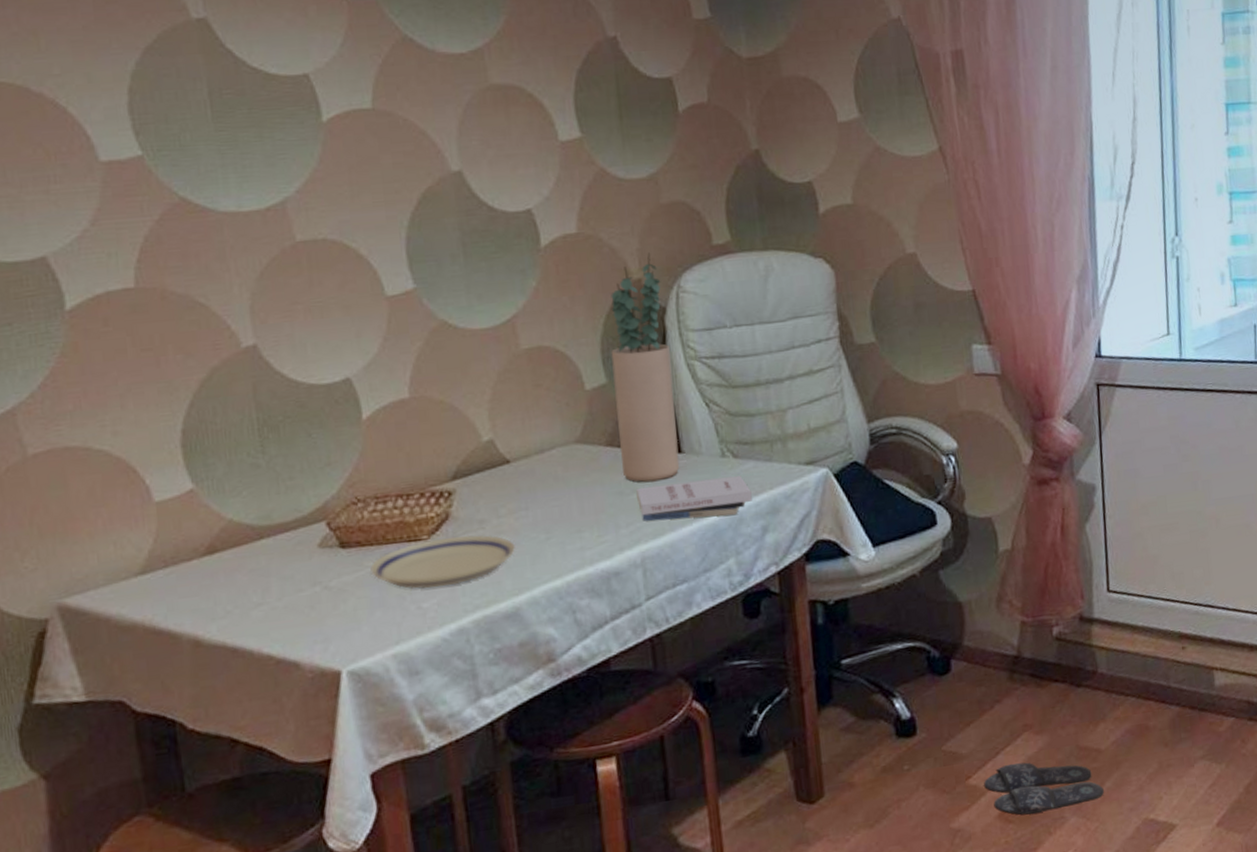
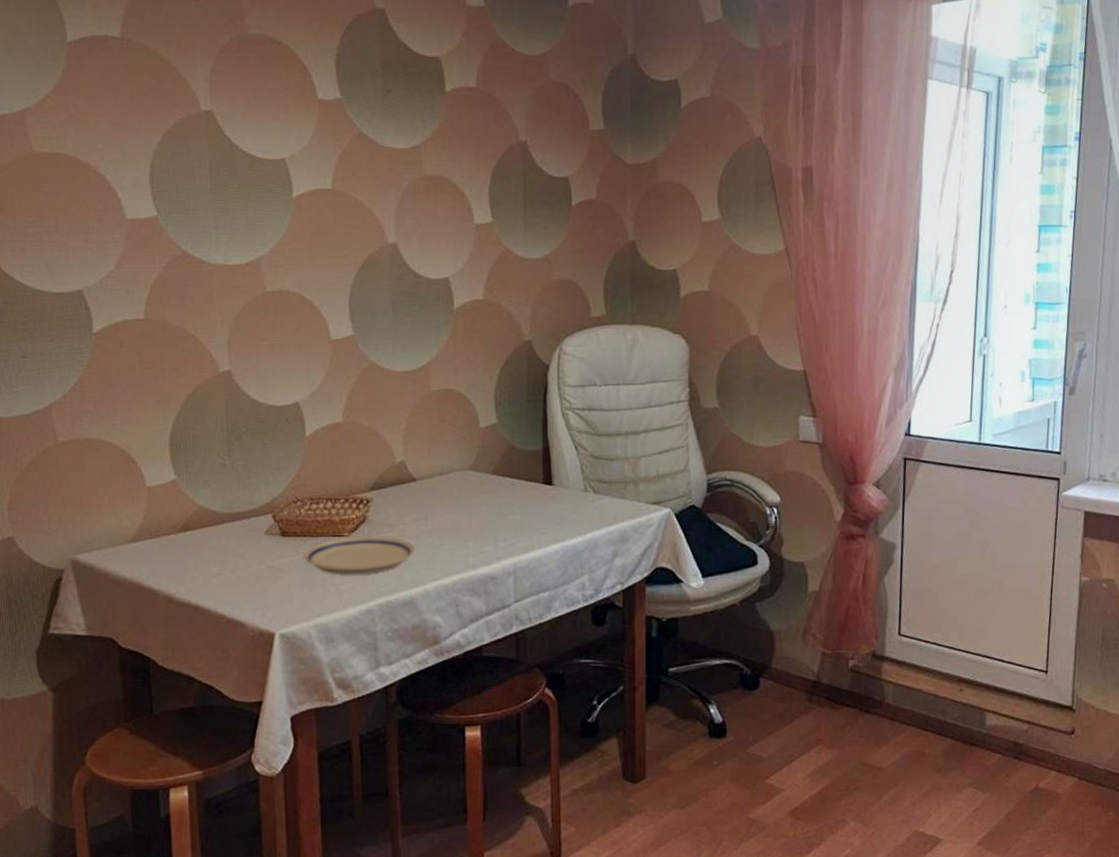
vase: present [611,252,680,482] -> none [502,319,550,506]
books: present [636,475,752,521] -> none [514,508,606,541]
slippers: present [984,762,1104,815] -> none [779,770,881,815]

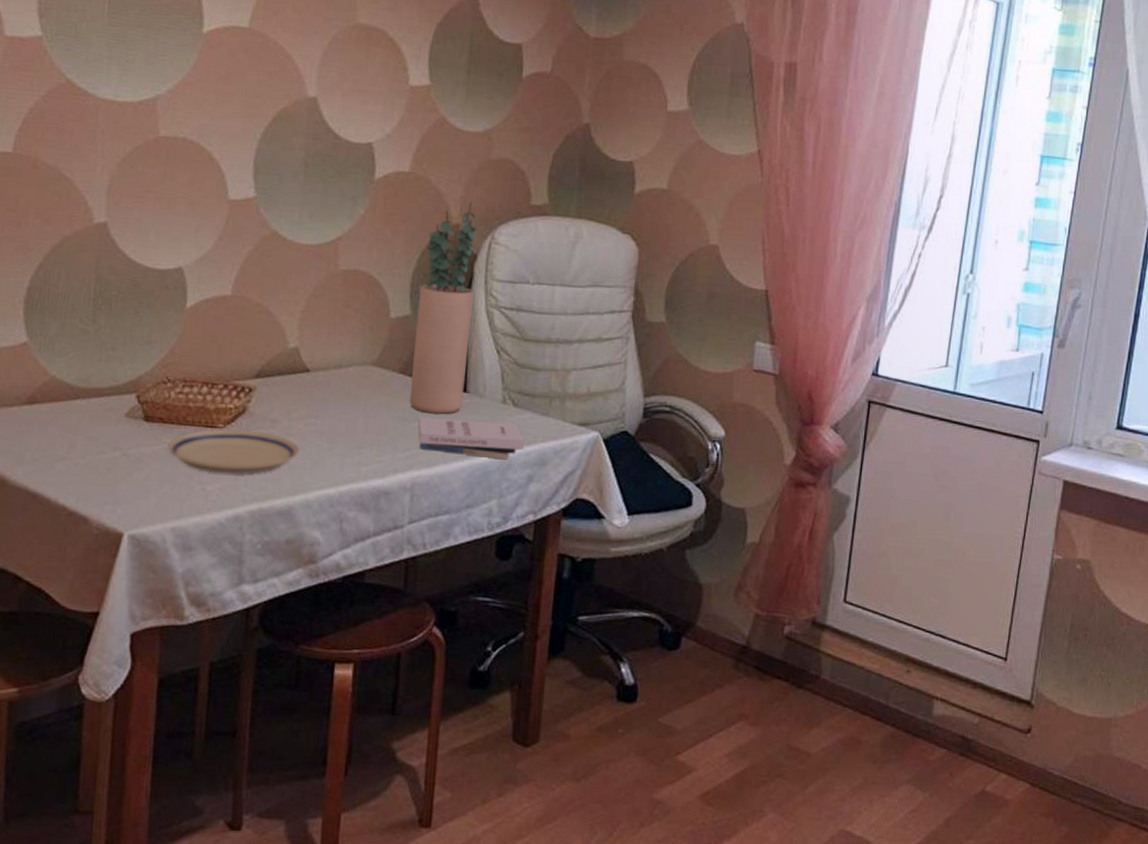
vase: none [502,319,550,506] -> present [410,201,477,414]
books: none [514,508,606,541] -> present [418,417,524,460]

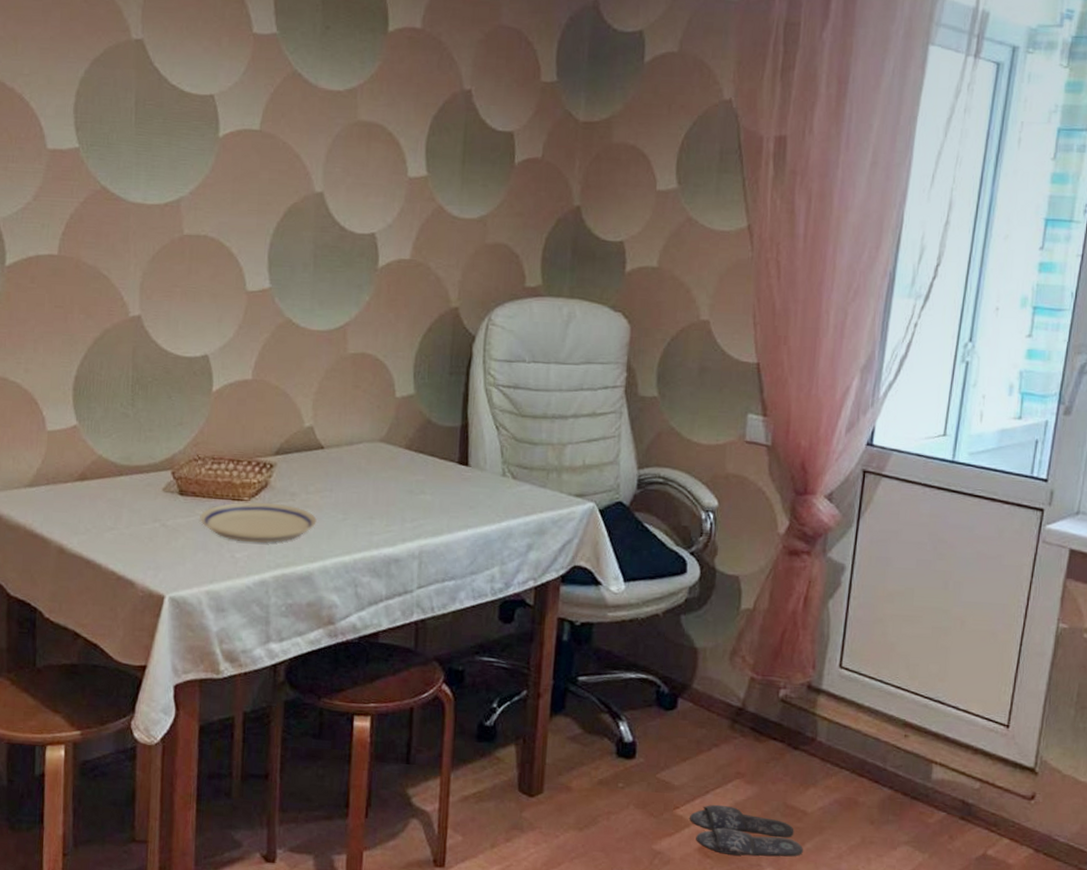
vase: present [410,201,477,414] -> none [416,285,475,487]
books: present [418,417,524,460] -> none [424,490,523,530]
slippers: none [692,748,806,802] -> present [690,804,803,857]

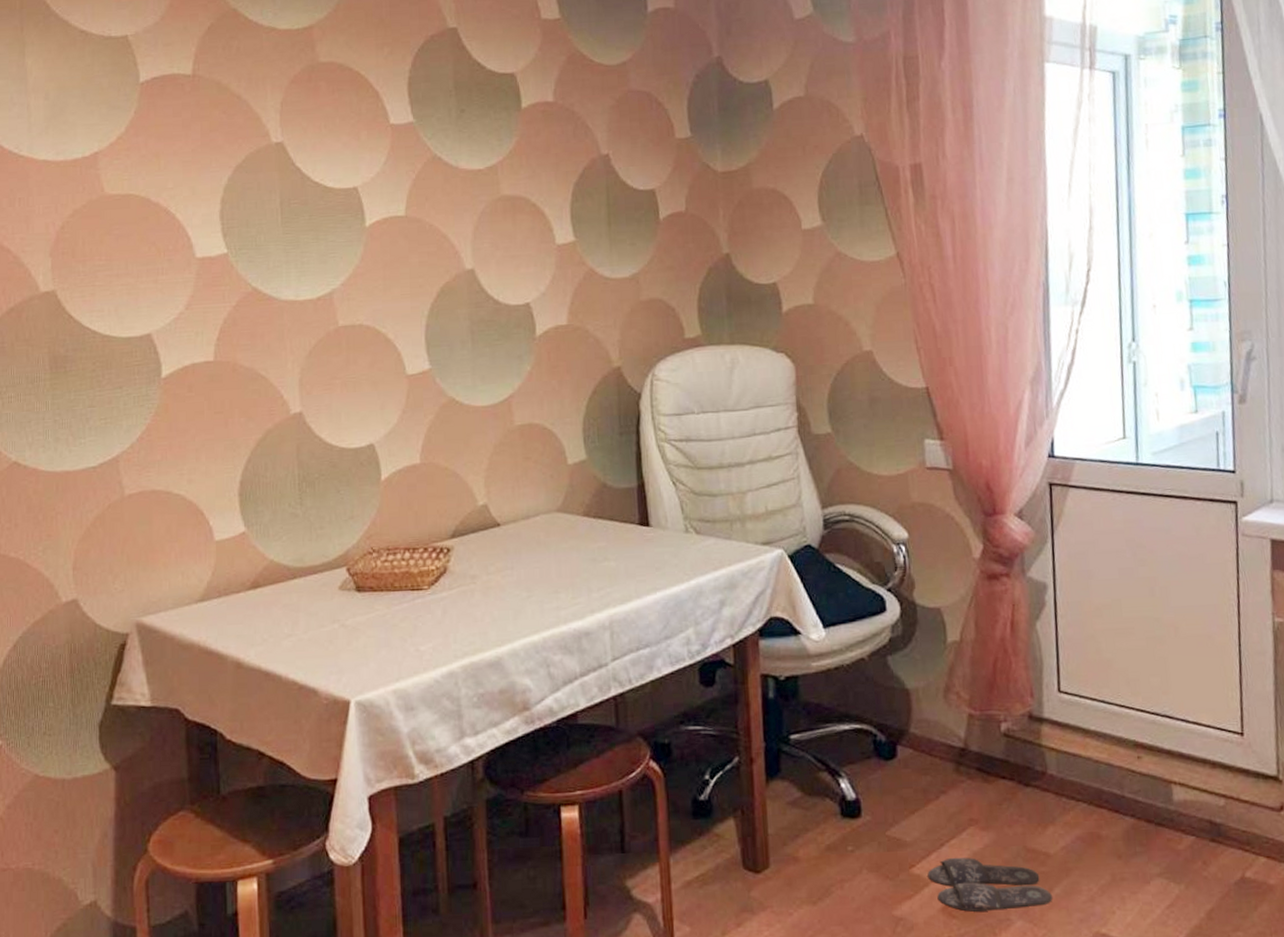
plate: present [200,501,317,544] -> none [380,588,501,633]

